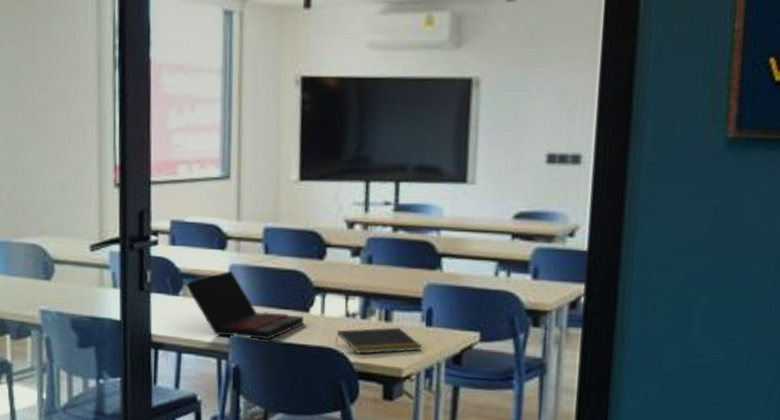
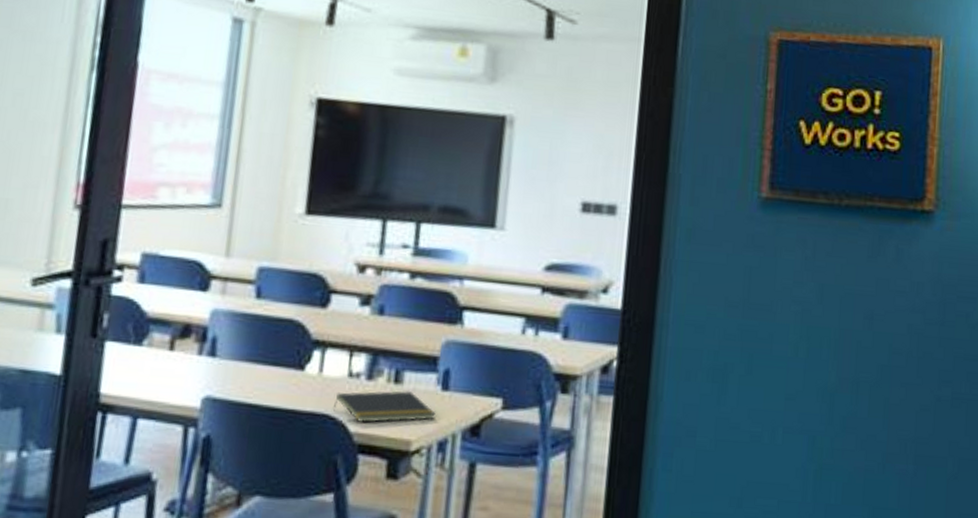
laptop: present [185,270,304,340] -> none [151,316,297,404]

